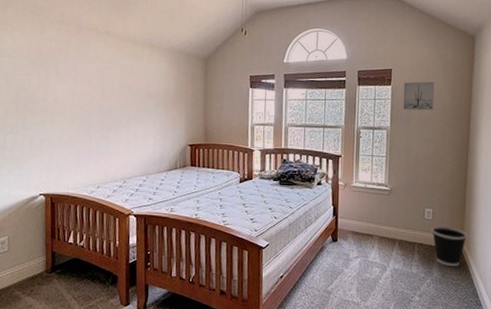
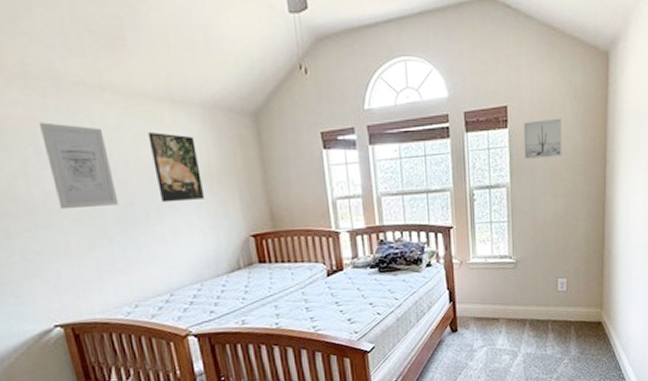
wall art: none [62,53,102,113] -> present [40,122,119,210]
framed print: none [130,66,162,115] -> present [148,132,205,203]
wastebasket: present [431,226,467,267] -> none [566,296,607,342]

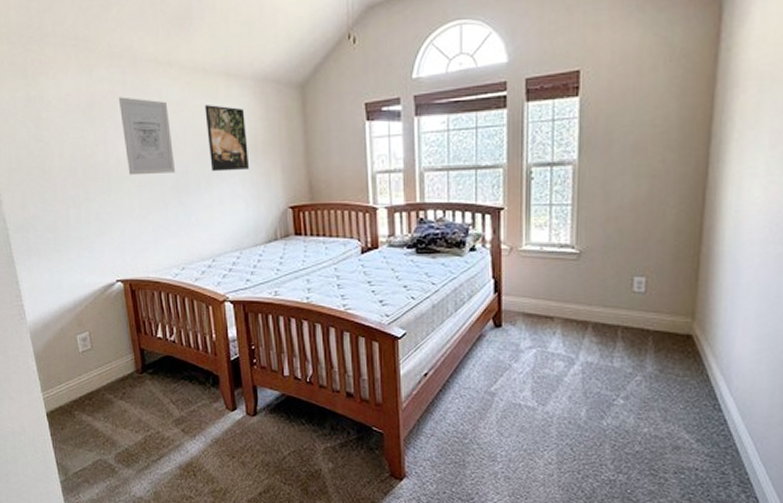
wall art: present [523,118,562,160] -> none [598,83,651,134]

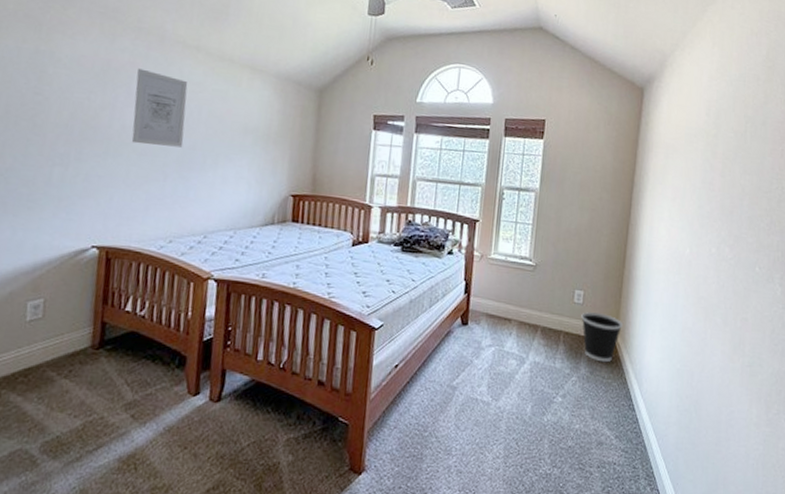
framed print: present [204,105,250,172] -> none [220,91,263,155]
wastebasket: none [644,301,701,358] -> present [581,312,622,363]

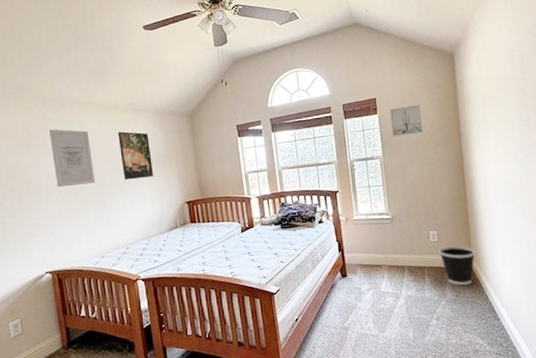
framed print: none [220,91,263,155] -> present [118,131,154,180]
wall art: none [556,136,595,173] -> present [390,104,423,137]

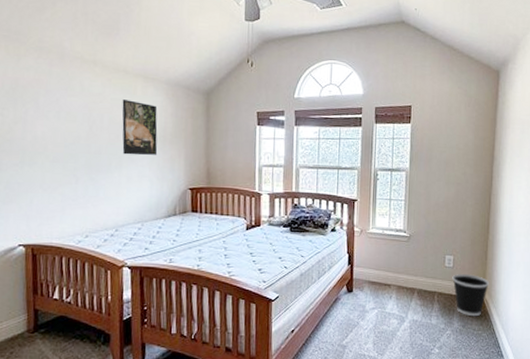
wall art: present [49,129,96,188] -> none [42,84,90,153]
wall art: present [390,104,423,137] -> none [423,119,457,151]

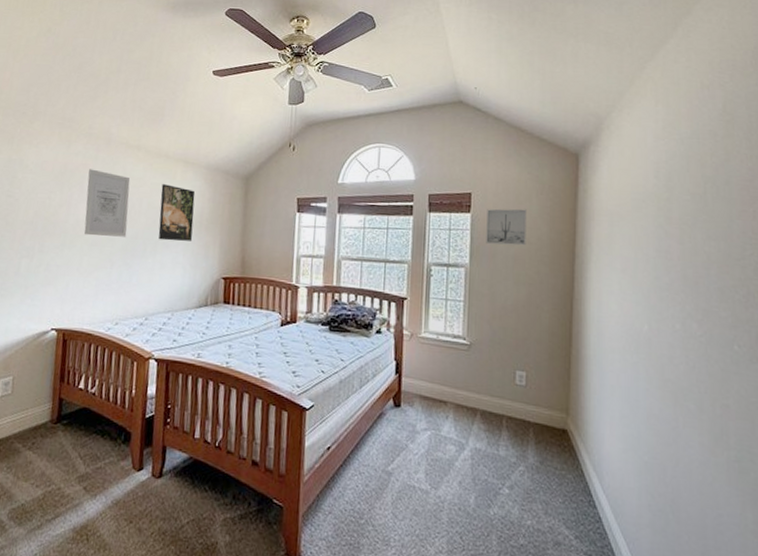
wall art: none [42,84,90,153] -> present [84,169,130,237]
wall art: none [423,119,457,151] -> present [486,208,527,246]
wastebasket: present [452,274,489,317] -> none [525,395,574,452]

